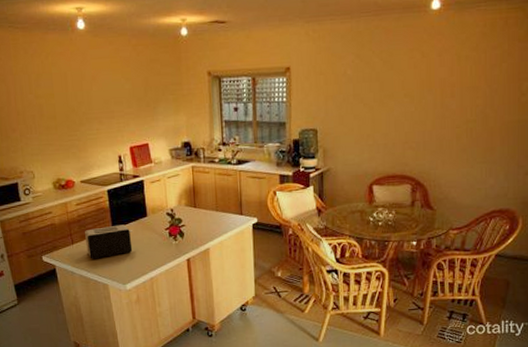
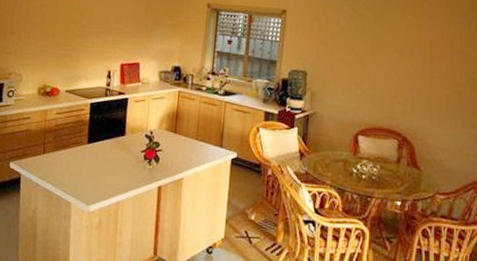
toaster: present [84,224,133,259] -> none [56,140,108,173]

